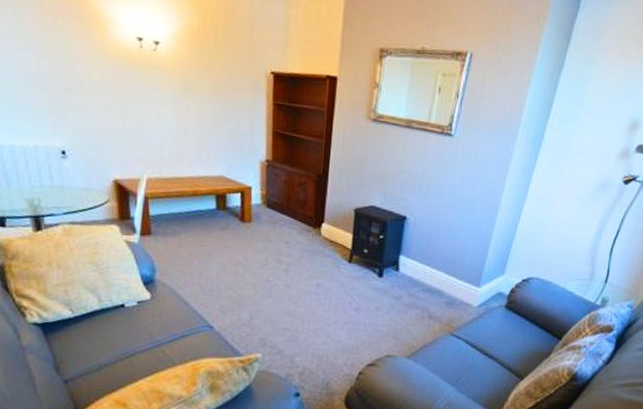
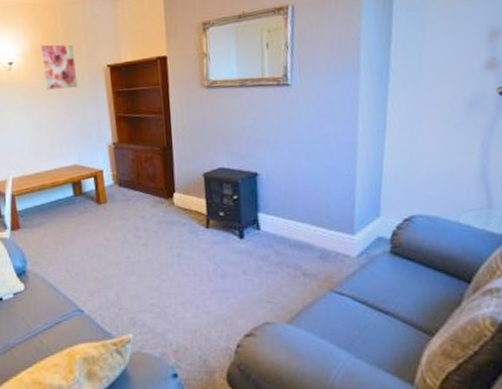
wall art: none [195,29,235,89] -> present [40,44,78,90]

